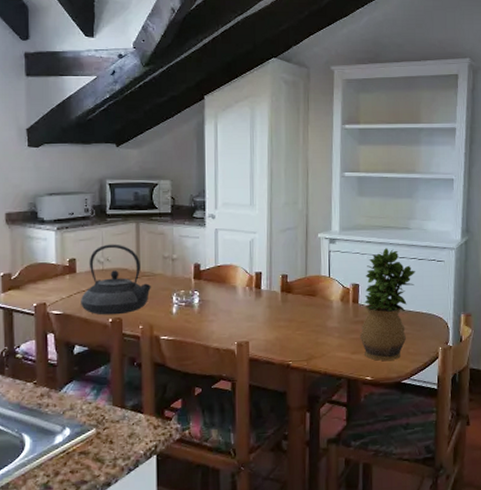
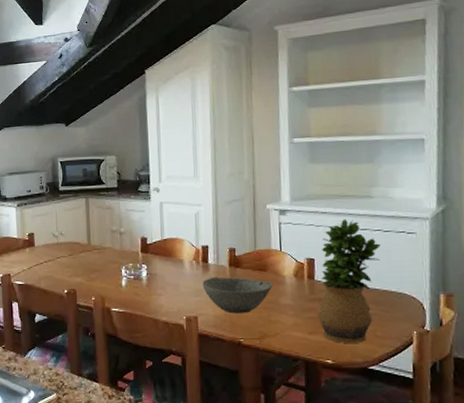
teapot: present [81,244,152,315] -> none [39,218,102,287]
bowl: none [255,302,321,338] -> present [202,277,273,314]

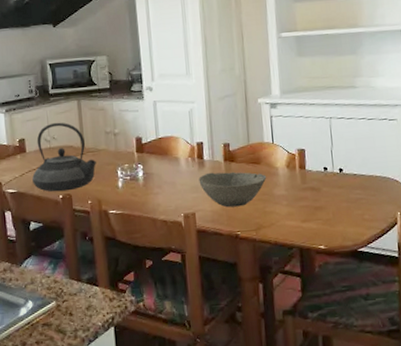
teapot: none [39,218,102,287] -> present [32,122,97,192]
potted plant: present [317,219,381,343] -> none [309,109,365,229]

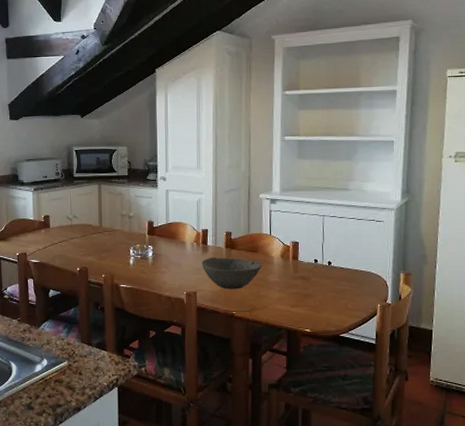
teapot: present [32,122,97,192] -> none [54,203,112,265]

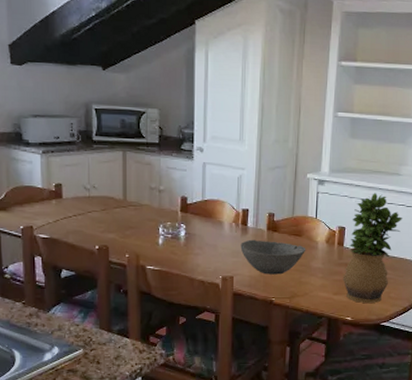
potted plant: none [299,208,354,315] -> present [342,193,402,303]

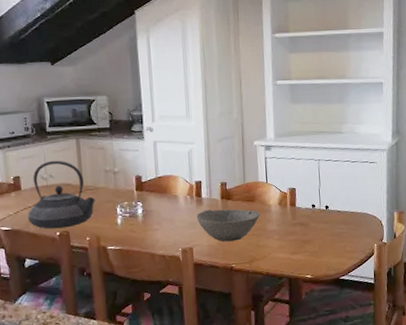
teapot: none [67,171,139,242] -> present [28,160,96,229]
potted plant: present [342,193,402,303] -> none [298,152,349,260]

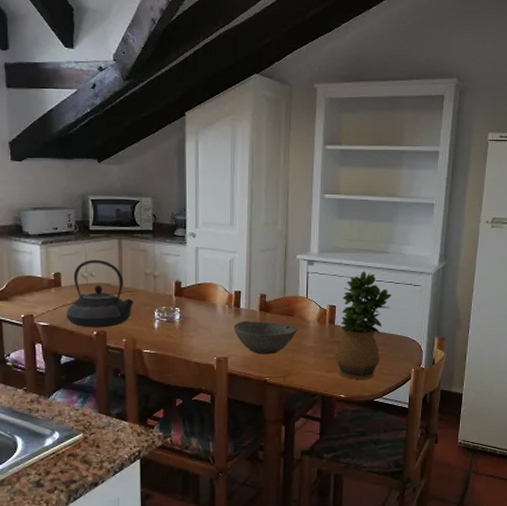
potted plant: none [298,152,349,260] -> present [335,271,392,380]

